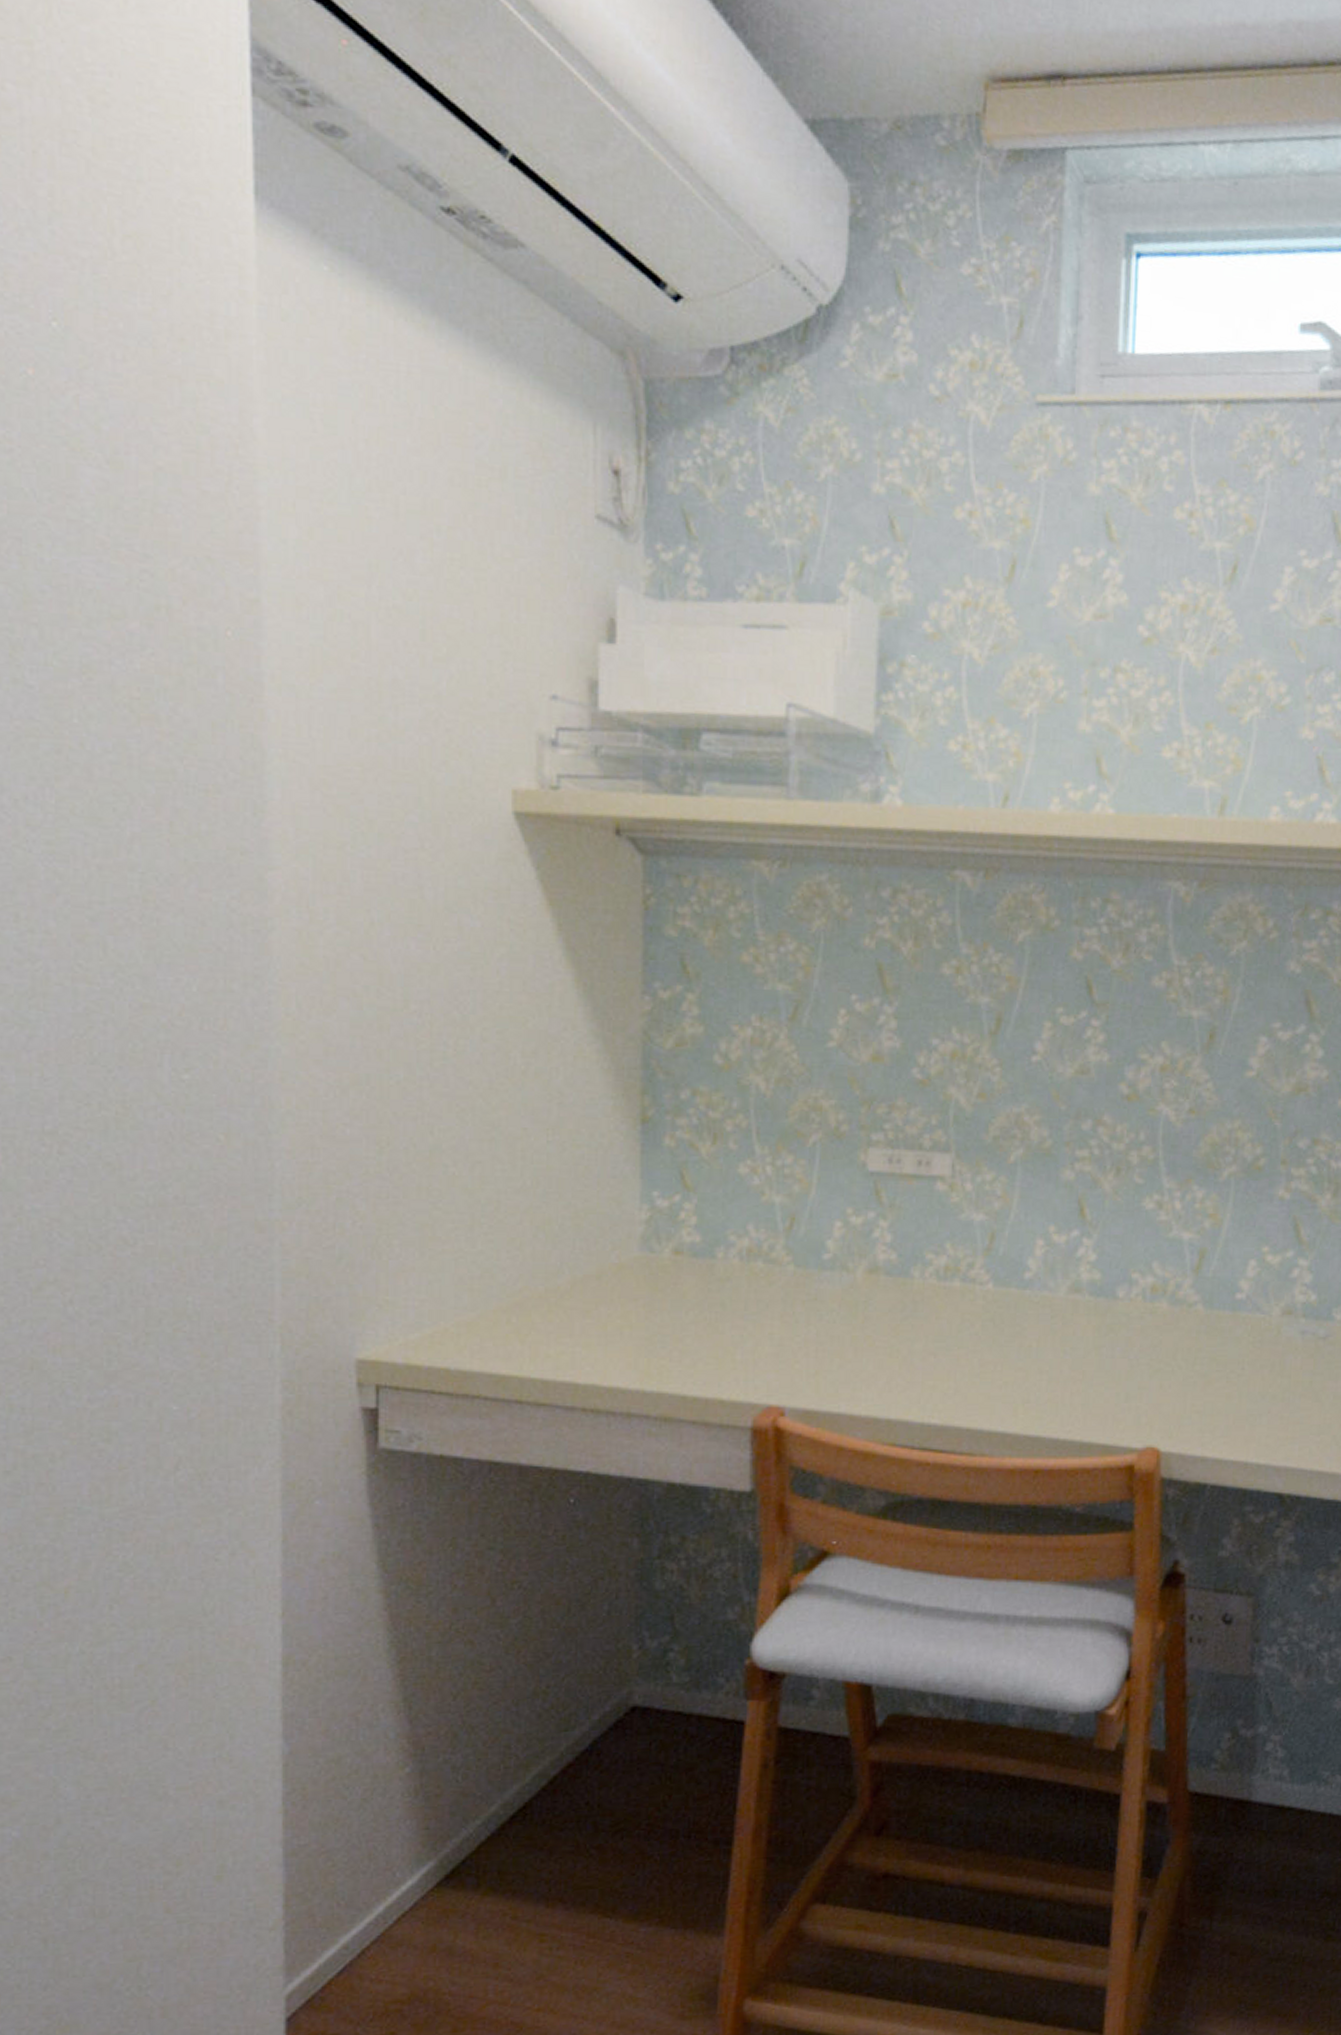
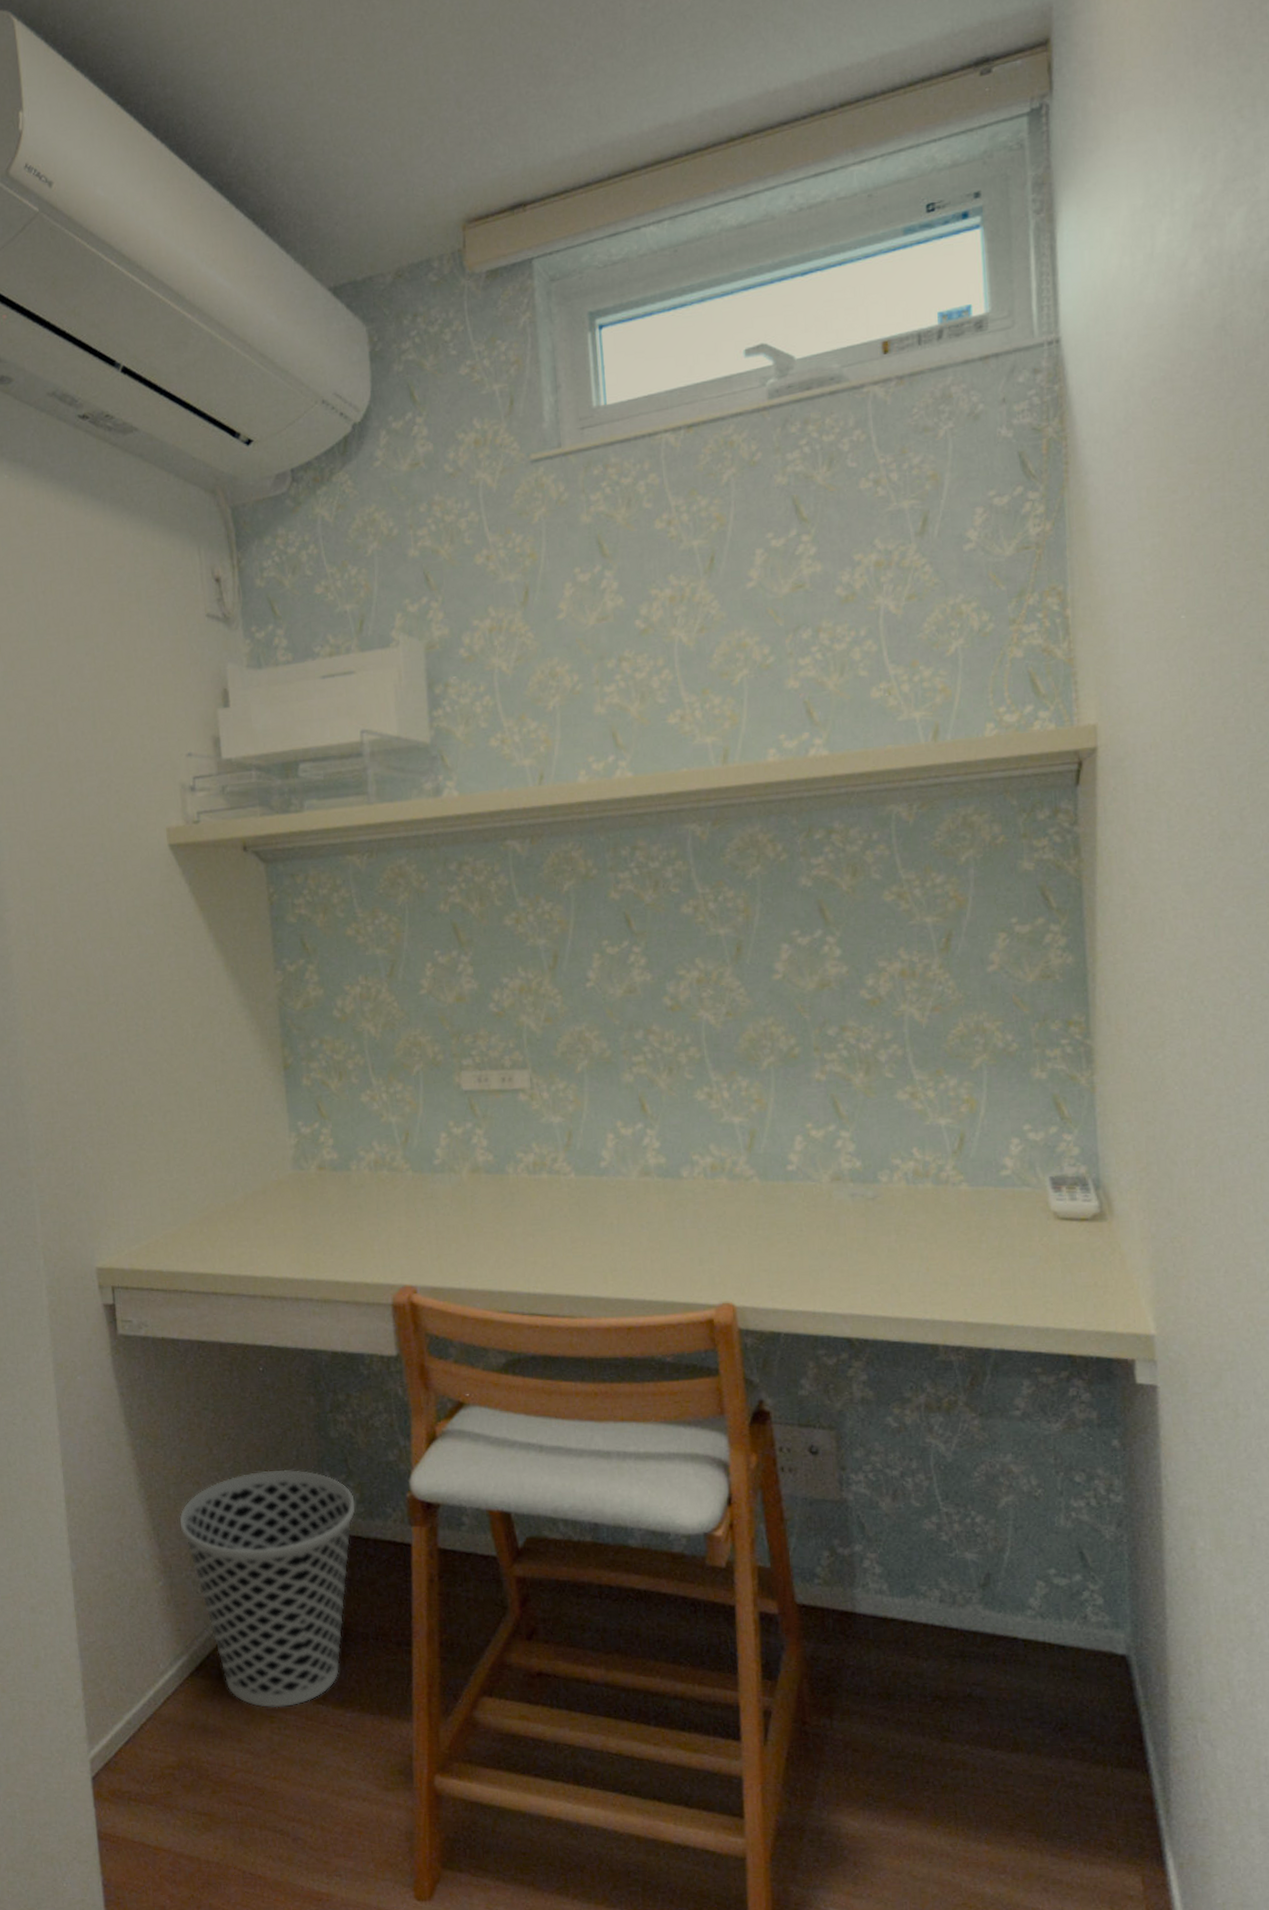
wastebasket: none [441,1627,678,1924] -> present [179,1469,356,1708]

